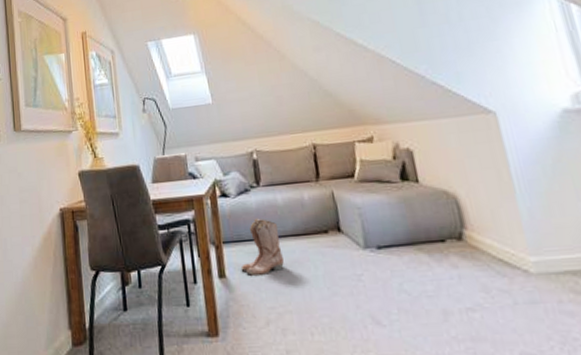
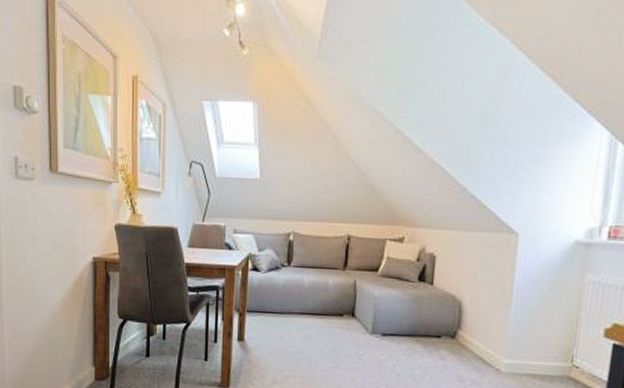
boots: present [240,218,284,276] -> none [259,294,300,343]

